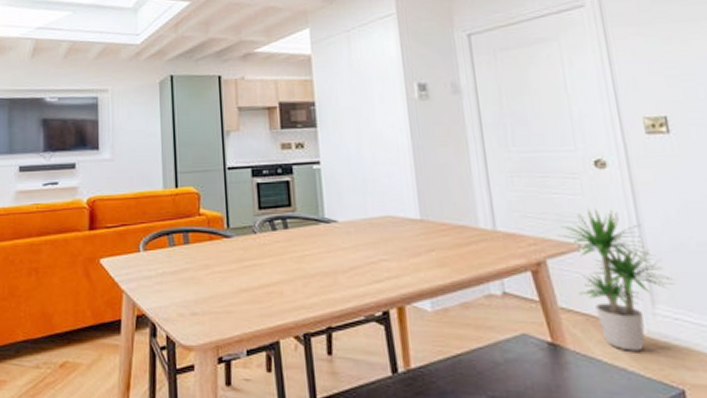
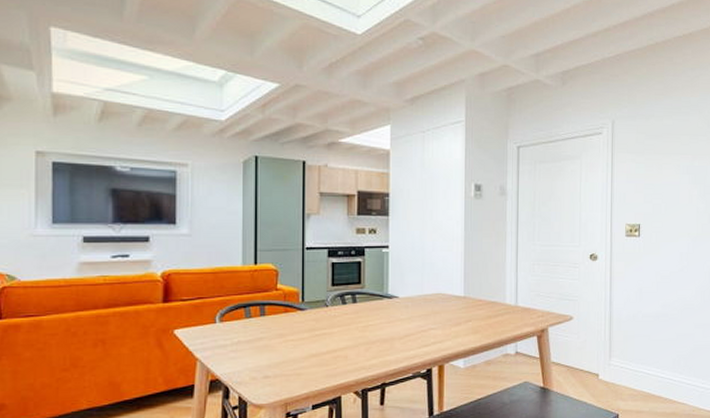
potted plant: present [559,209,674,351] -> none [559,290,624,390]

